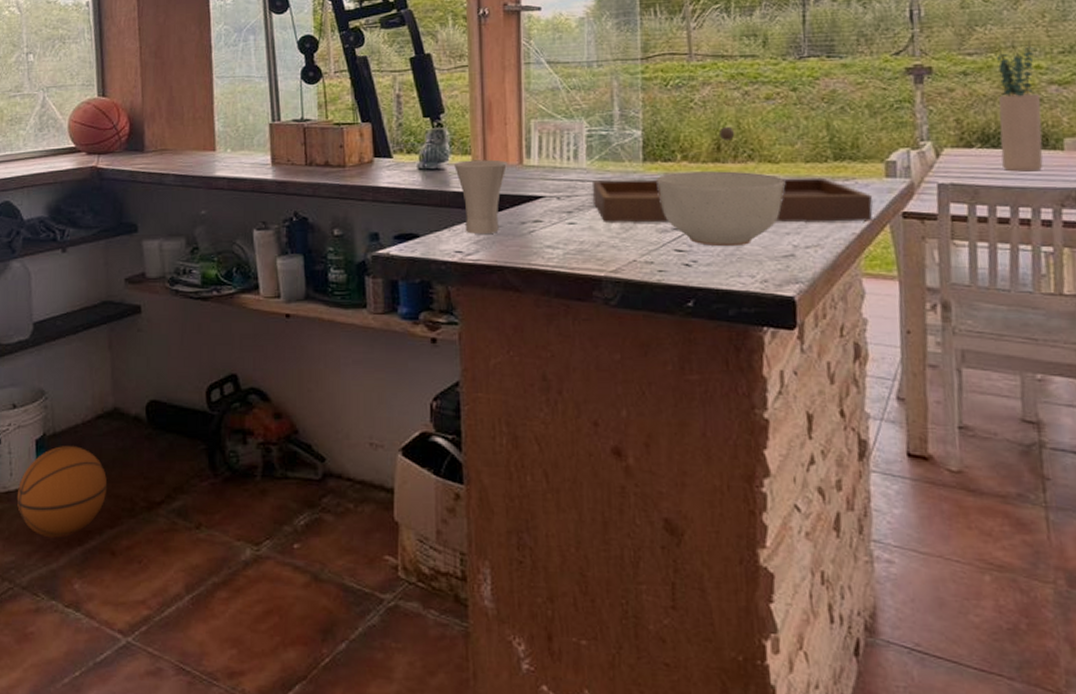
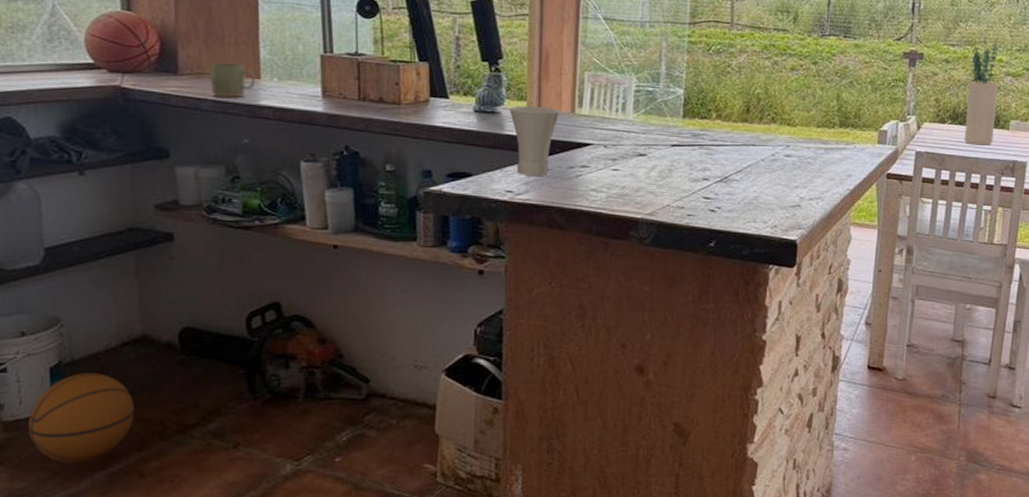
mug: none [171,138,212,172] -> present [209,62,256,98]
tray: present [592,126,874,223] -> none [635,91,866,180]
bowl: present [656,171,786,247] -> none [693,129,800,197]

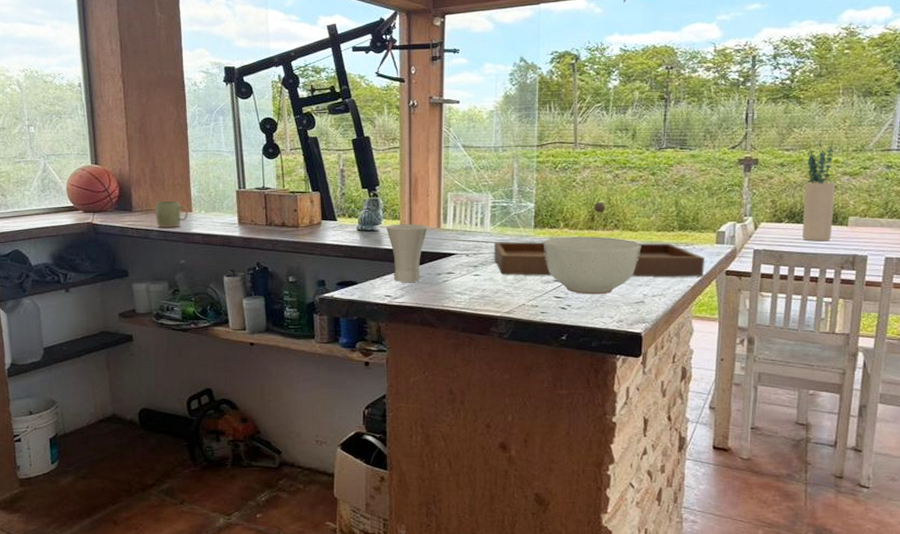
basketball: present [27,373,135,464] -> none [36,443,109,512]
tray: none [635,91,866,180] -> present [493,201,706,277]
bowl: none [693,129,800,197] -> present [544,237,641,295]

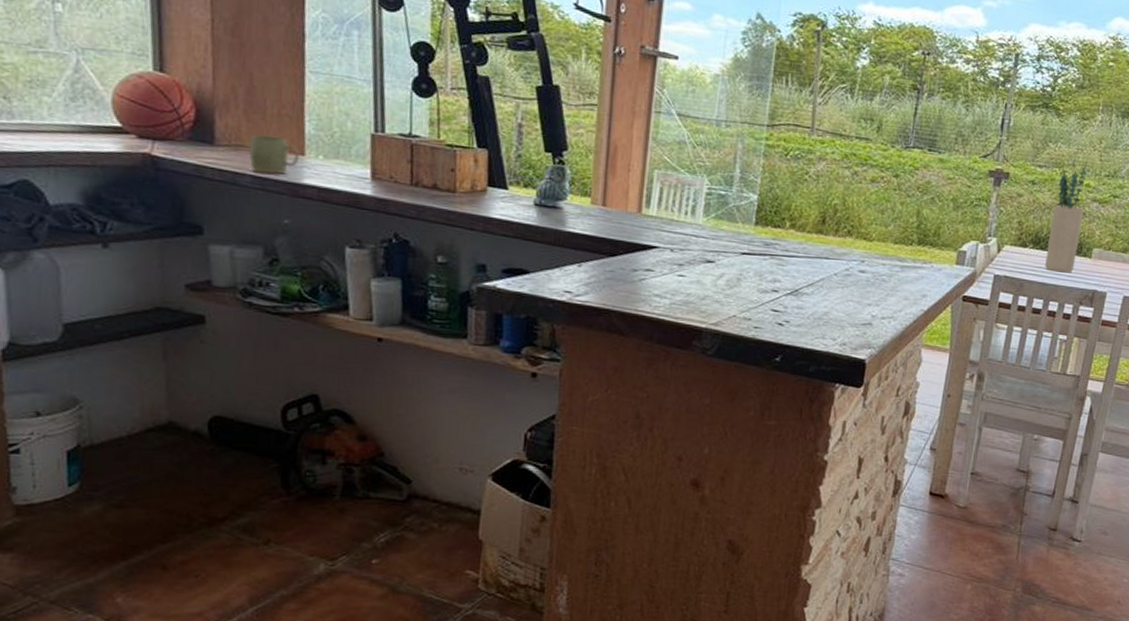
cup: present [386,224,429,282] -> none [572,201,627,278]
tray: present [493,201,706,277] -> none [703,201,942,301]
bowl: present [544,237,641,295] -> none [764,239,875,312]

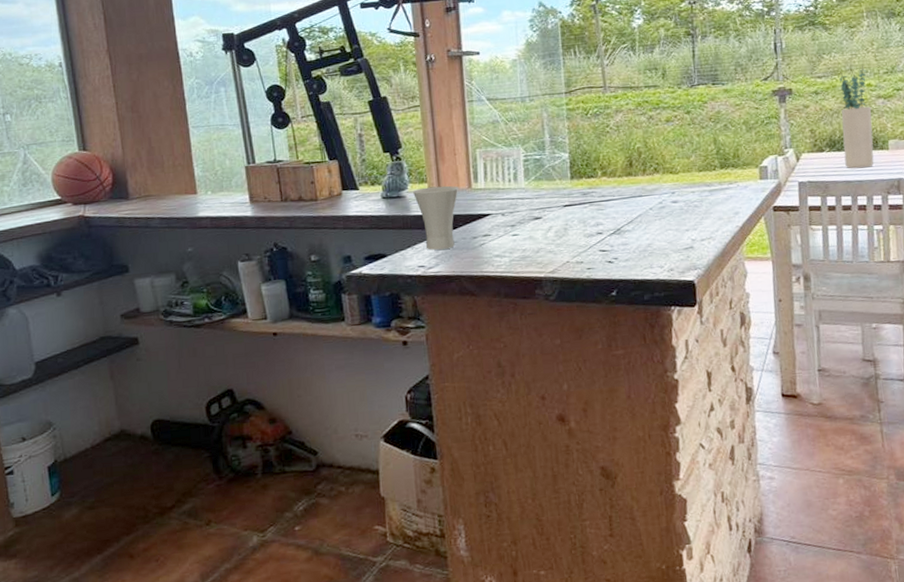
mug: present [248,134,300,175] -> none [155,183,194,215]
cup: none [572,201,627,278] -> present [413,185,459,250]

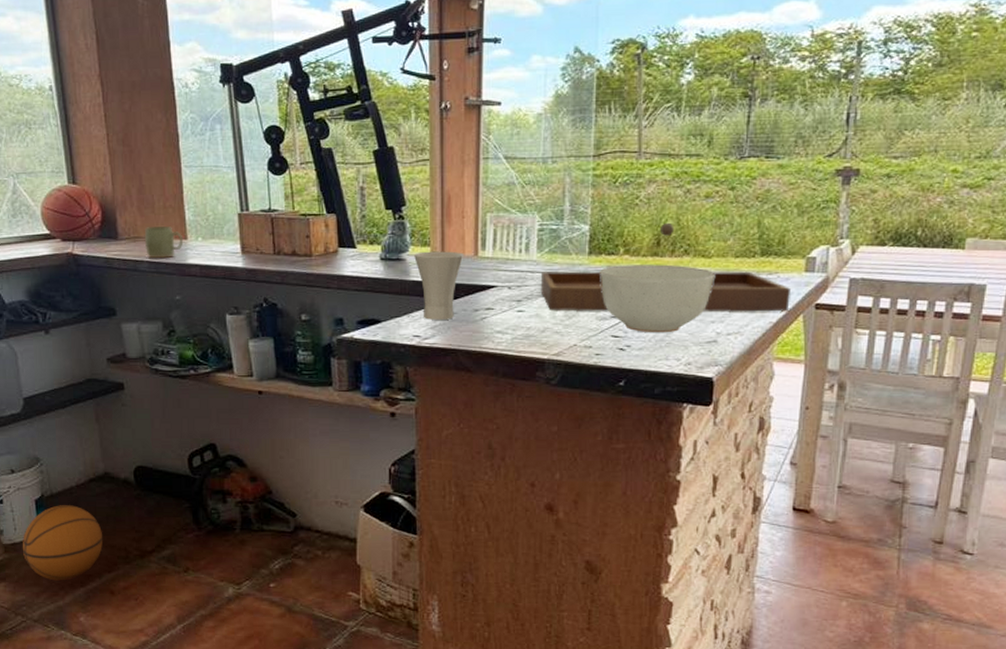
basketball: none [34,468,121,551] -> present [22,505,103,581]
mug: none [155,183,194,215] -> present [144,226,184,259]
tray: none [530,145,751,232] -> present [540,222,791,312]
bowl: none [582,182,684,245] -> present [600,264,716,333]
vase: present [839,64,874,169] -> none [909,145,954,269]

